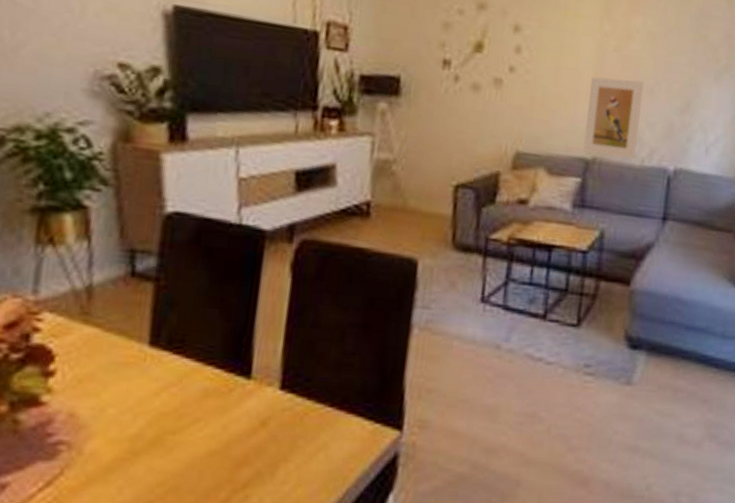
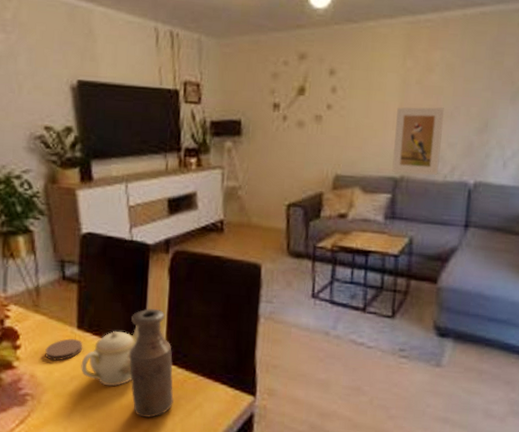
coaster: none [95,360,156,392] -> present [45,338,83,361]
teapot: none [150,340,242,426] -> present [81,325,139,387]
bottle: none [225,316,290,466] -> present [129,308,174,418]

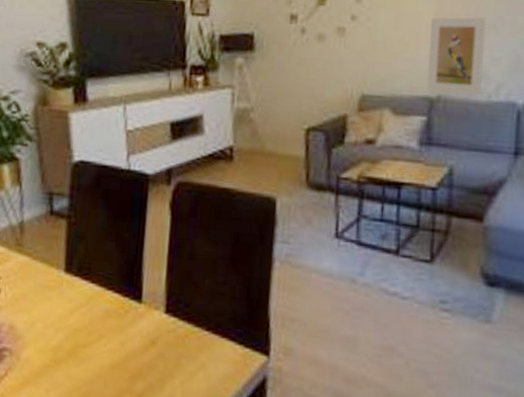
coaster: present [45,338,83,361] -> none [27,283,71,310]
teapot: present [81,325,139,387] -> none [67,269,134,341]
bottle: present [129,308,174,418] -> none [122,249,173,380]

